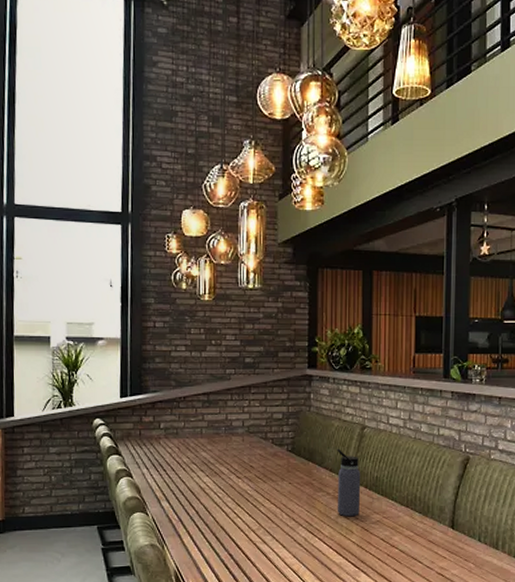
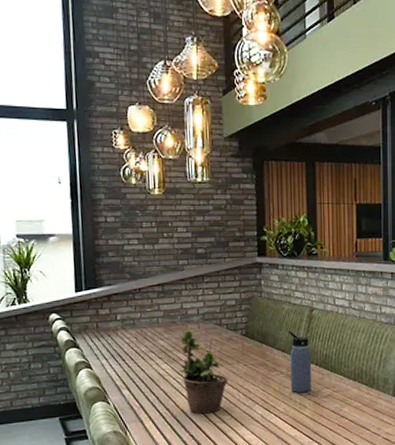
potted plant: none [221,443,271,532] -> present [179,330,228,414]

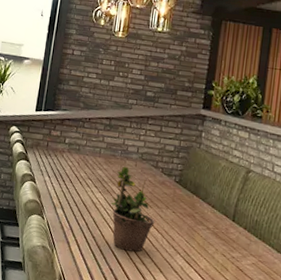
water bottle: present [288,330,312,393] -> none [214,187,242,255]

